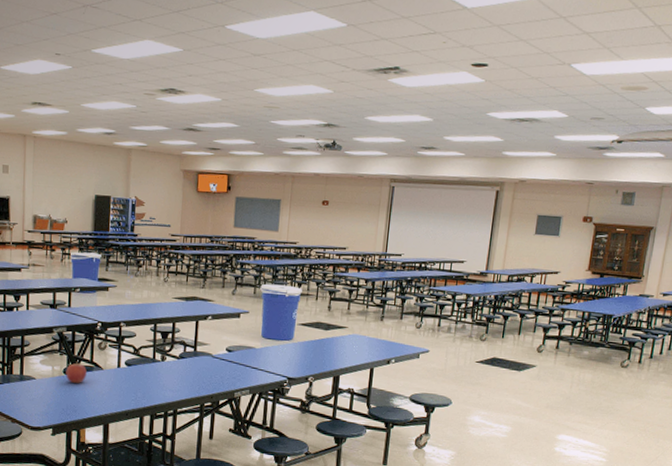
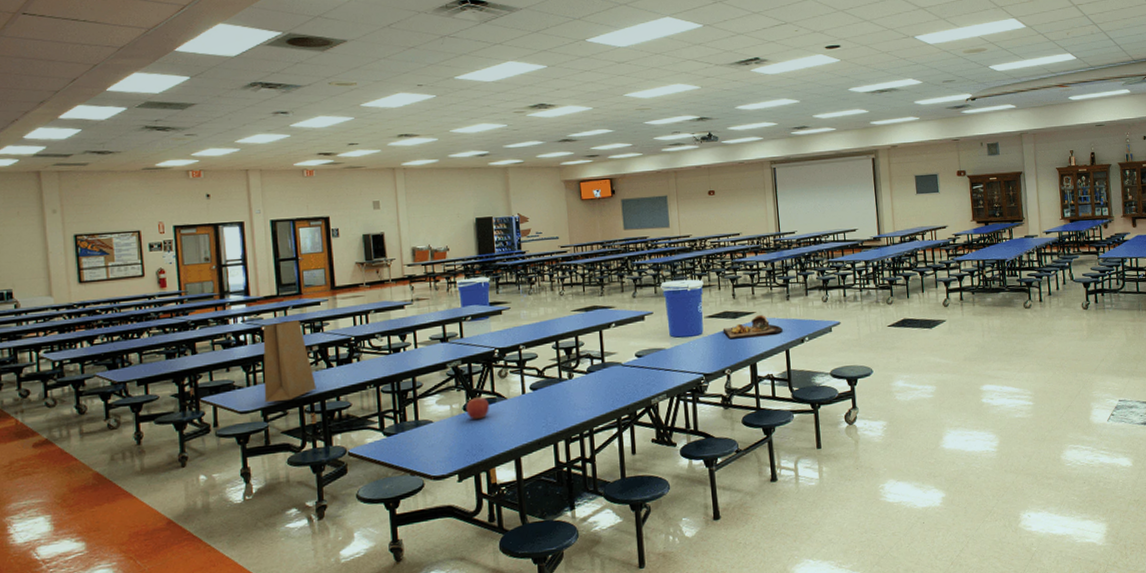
food tray: none [312,331,371,352] -> present [722,315,783,339]

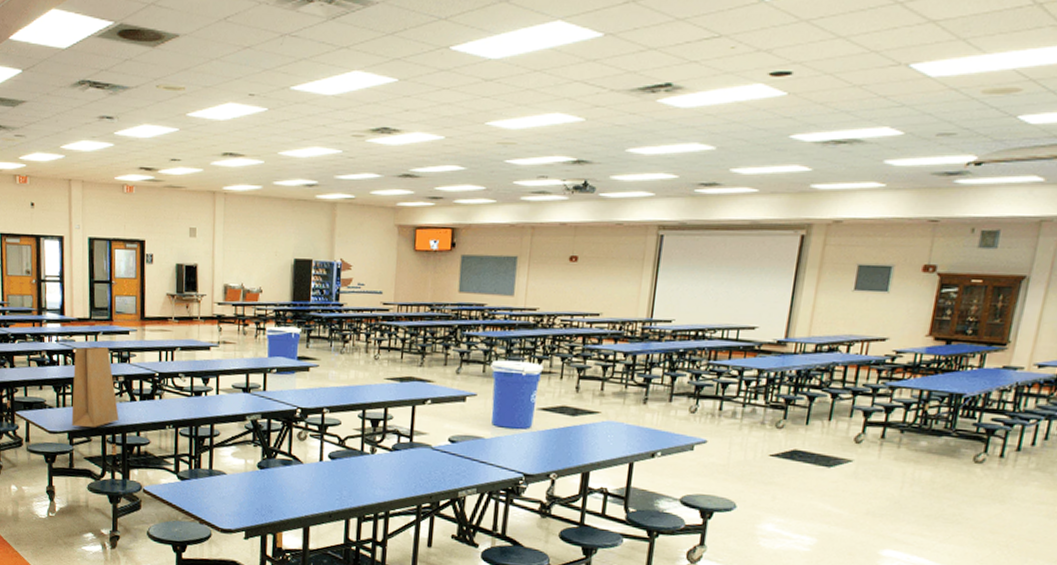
apple: present [466,396,489,420] -> none [260,455,284,480]
food tray: present [722,315,783,339] -> none [556,416,631,443]

